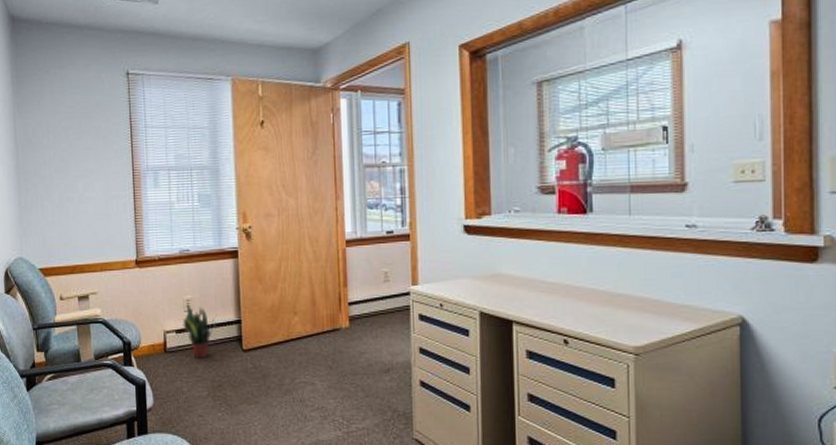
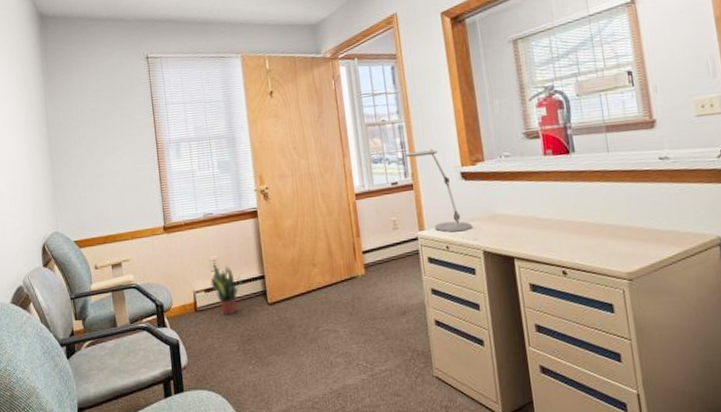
desk lamp: none [404,197,470,289] -> present [405,149,472,233]

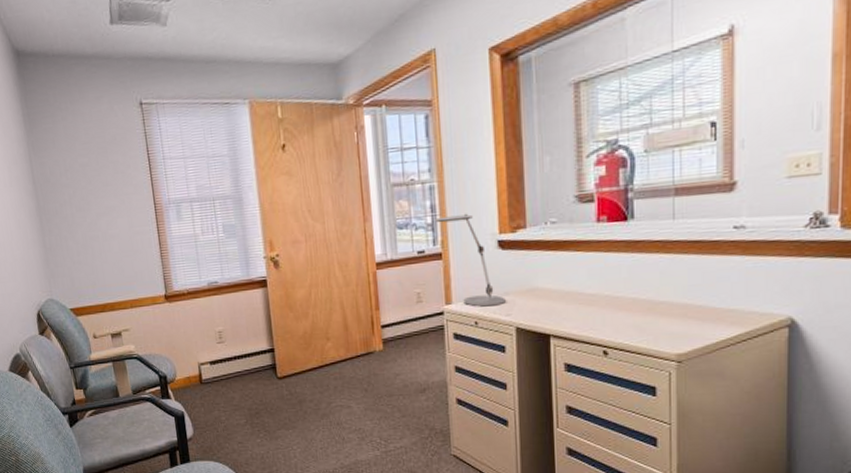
potted plant: present [210,264,243,316] -> none [216,336,251,389]

